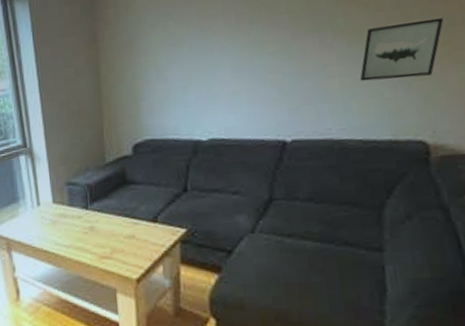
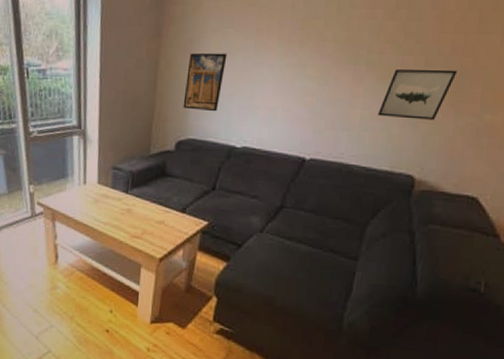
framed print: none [131,45,173,109] -> present [183,52,227,112]

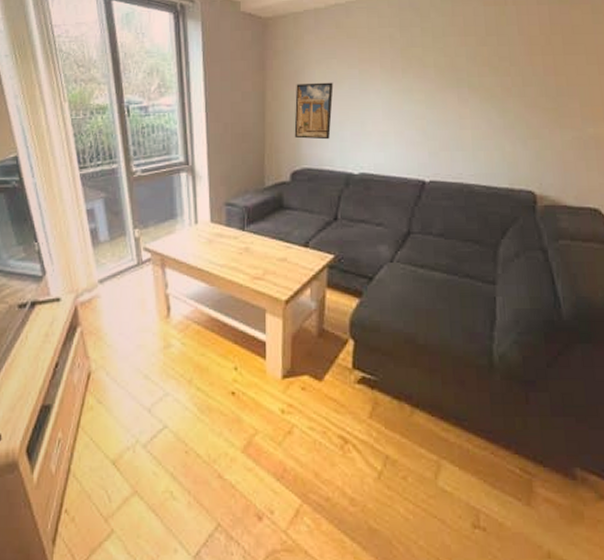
wall art: present [377,69,458,120] -> none [487,88,554,136]

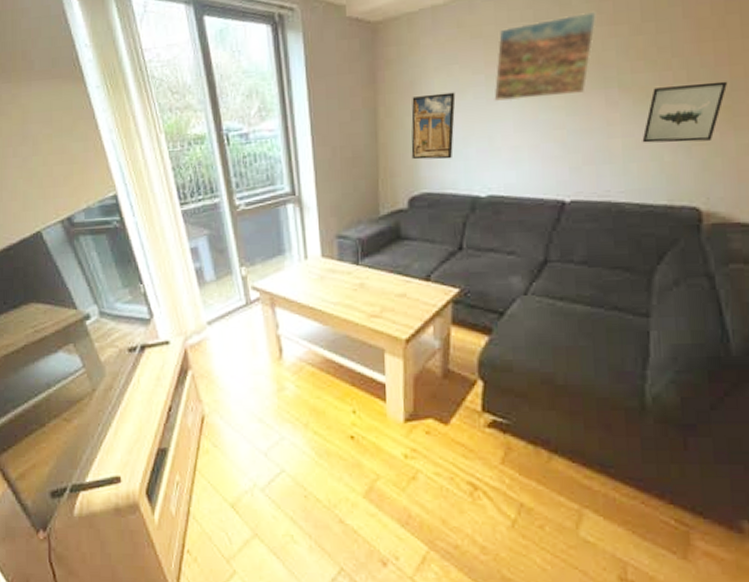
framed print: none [366,23,451,93] -> present [494,10,598,101]
wall art: none [487,88,554,136] -> present [642,81,728,143]

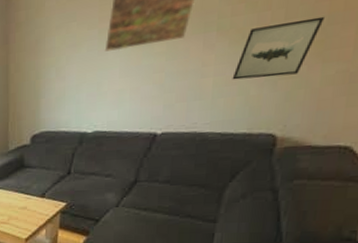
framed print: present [411,92,456,160] -> none [34,46,72,106]

